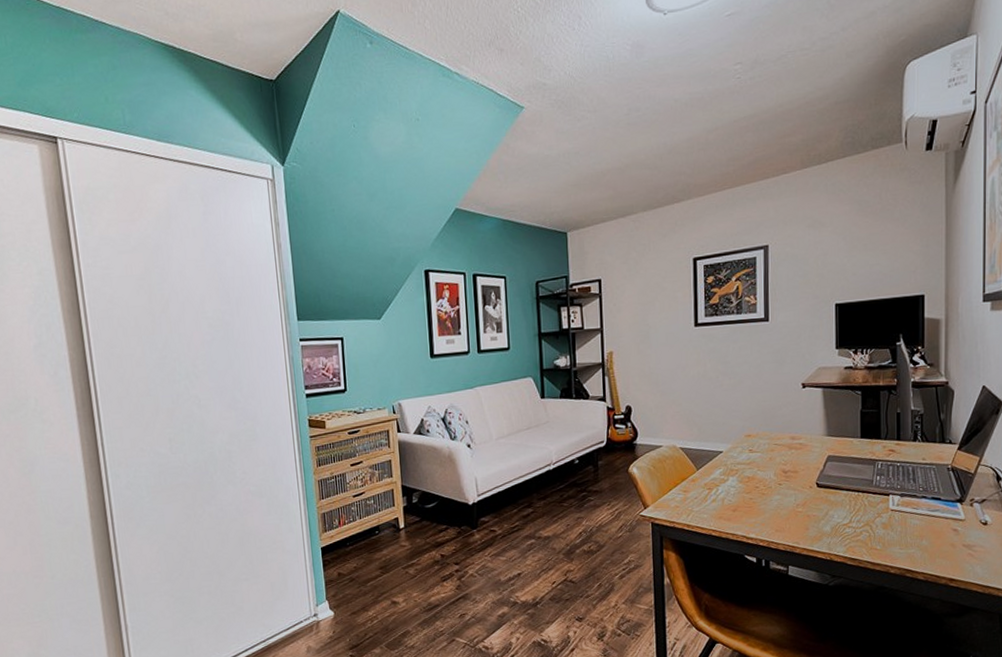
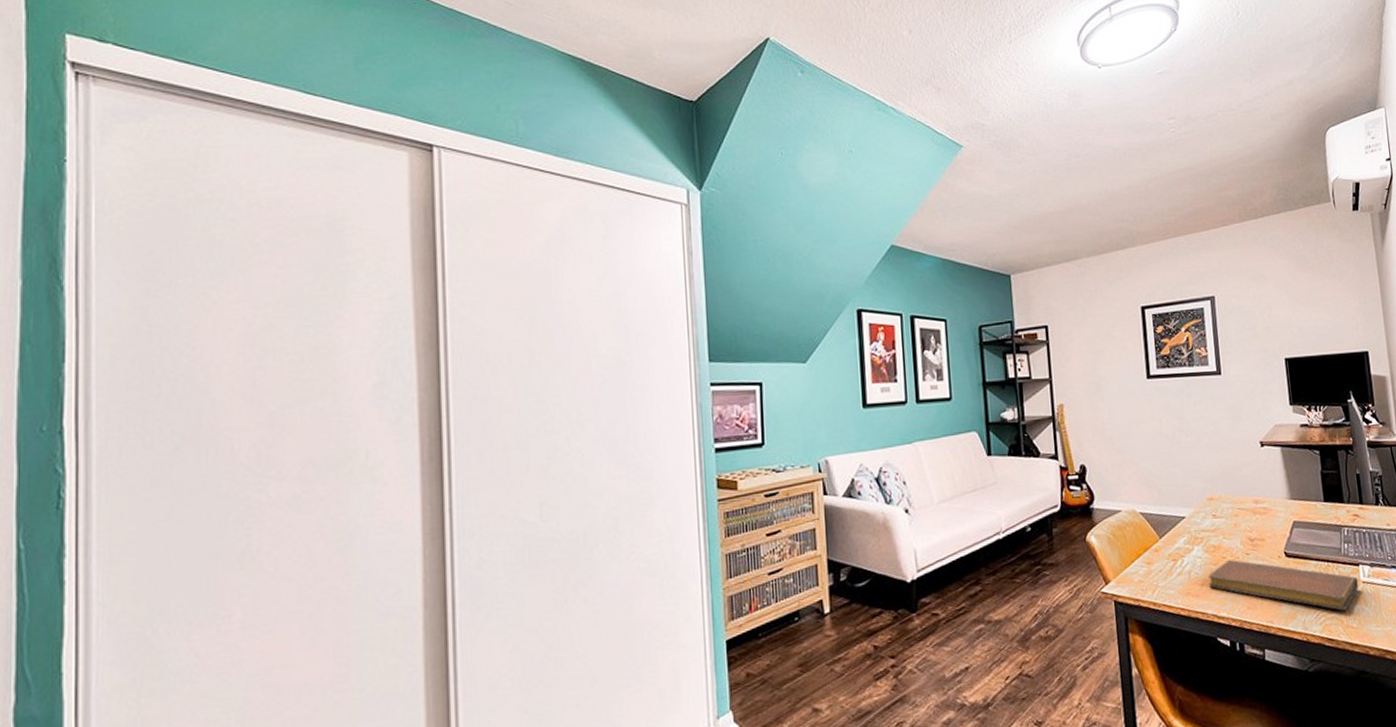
notebook: none [741,489,887,535] -> present [1208,560,1359,611]

